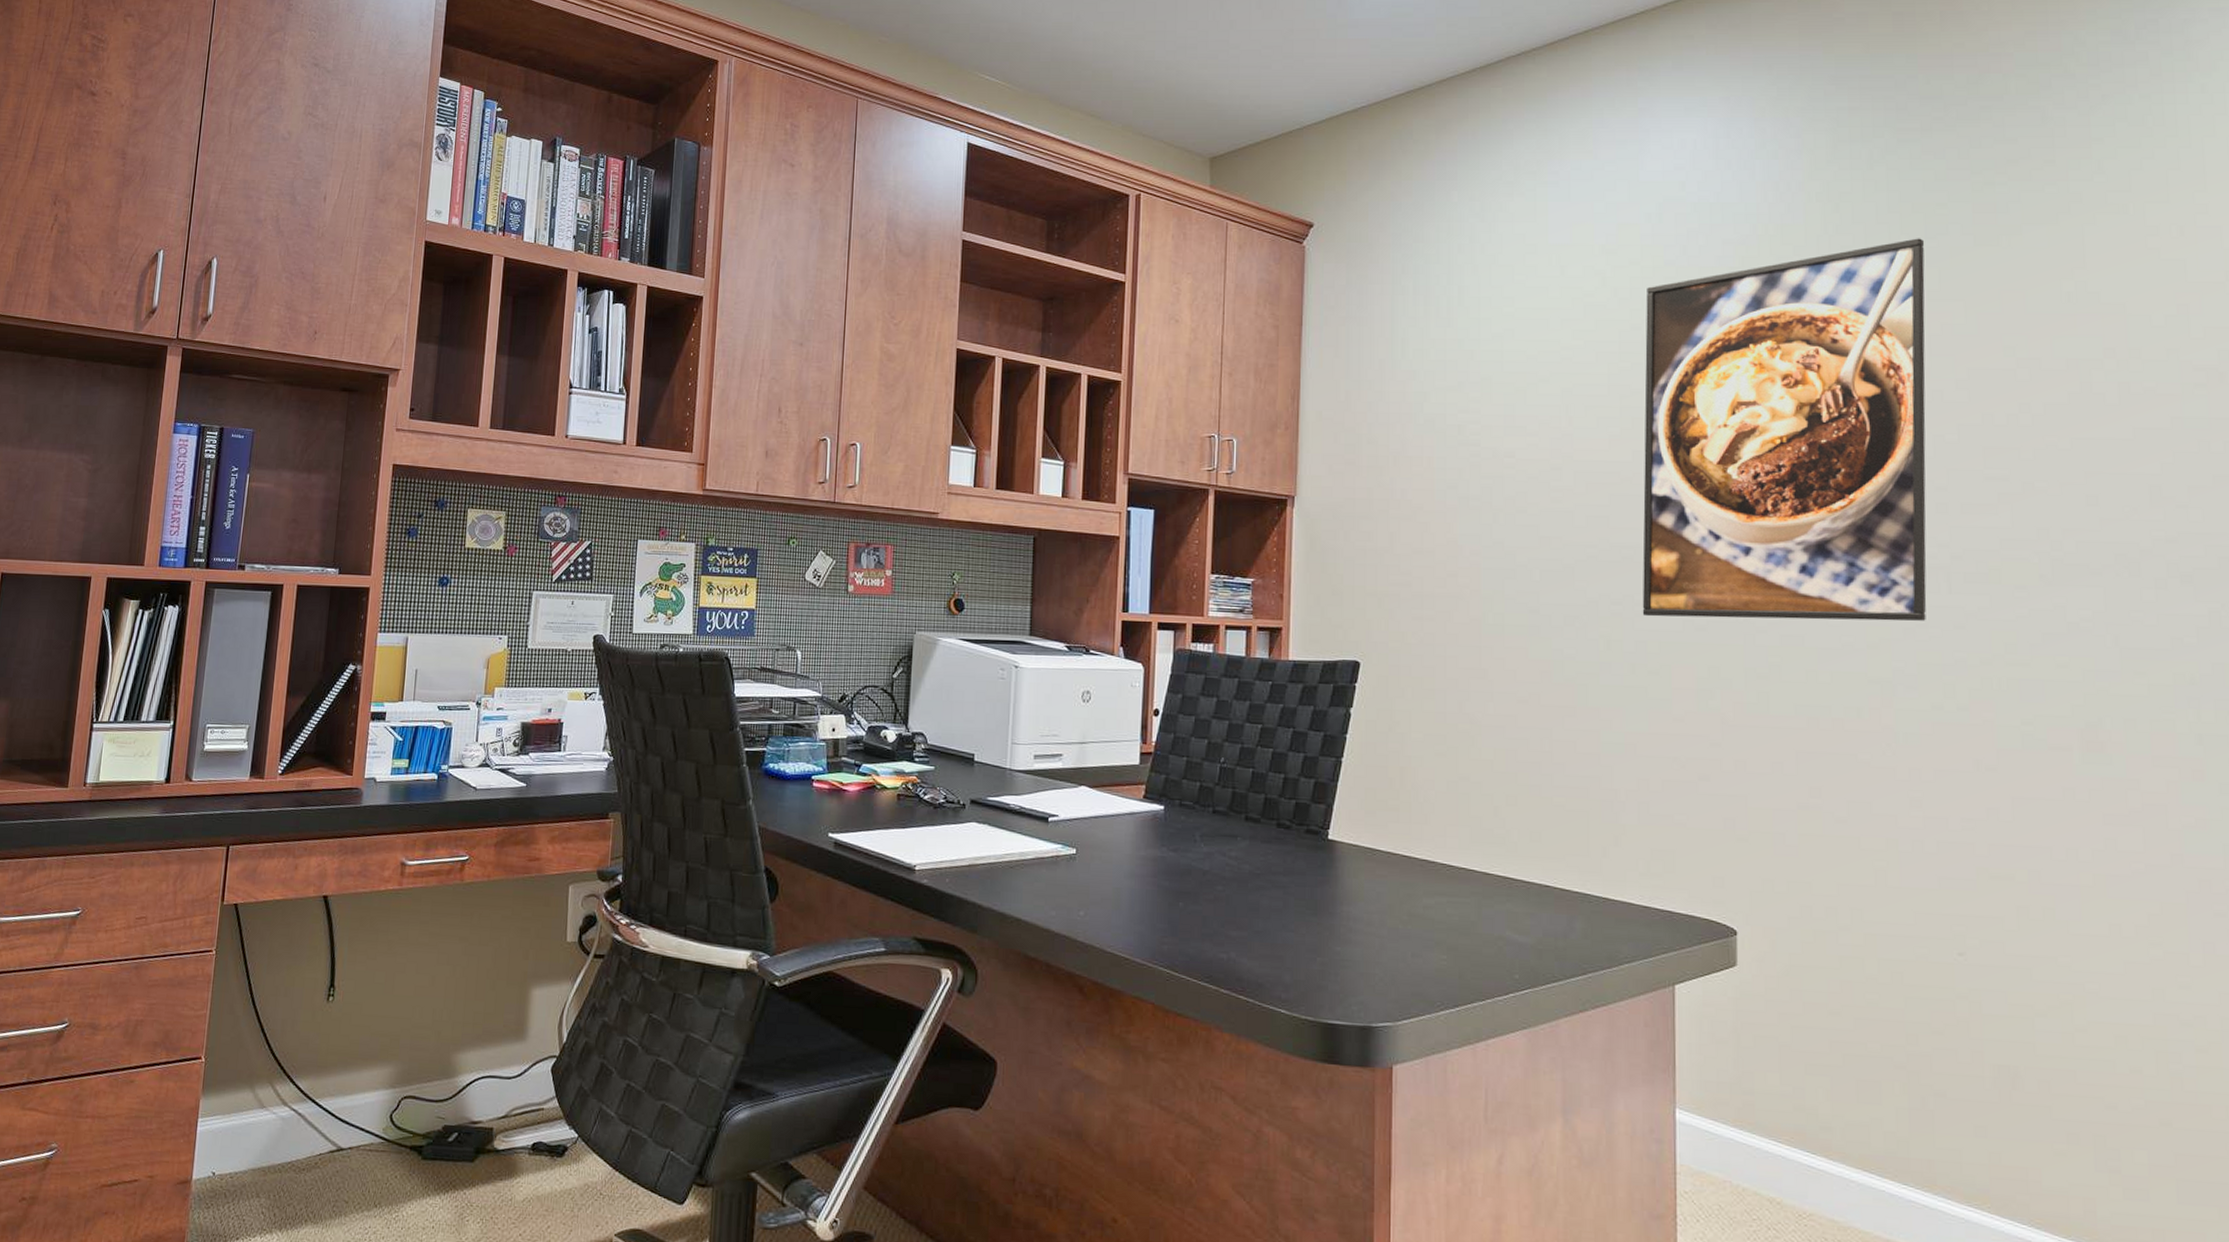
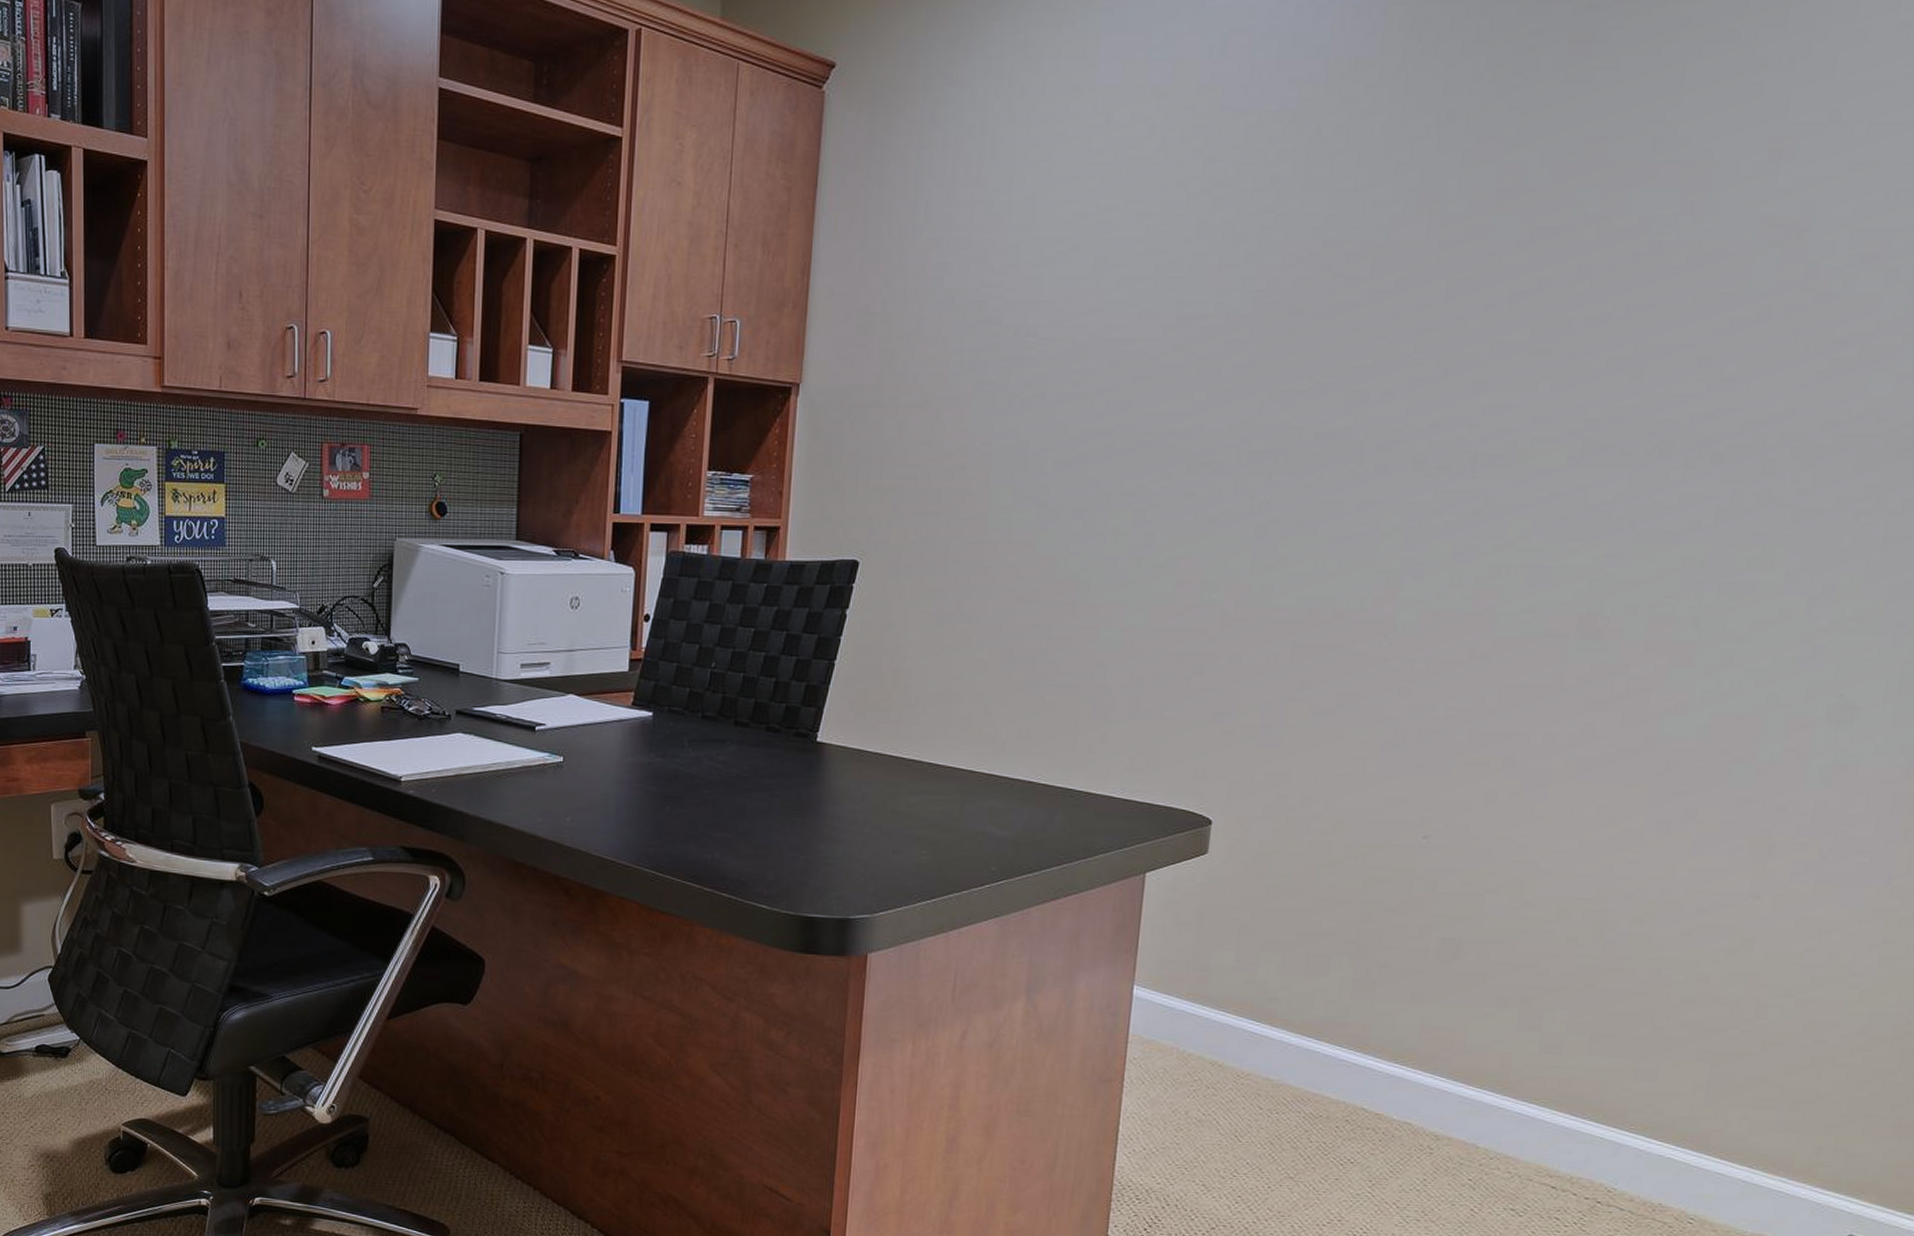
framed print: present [1642,238,1927,622] -> none [1154,74,1511,508]

